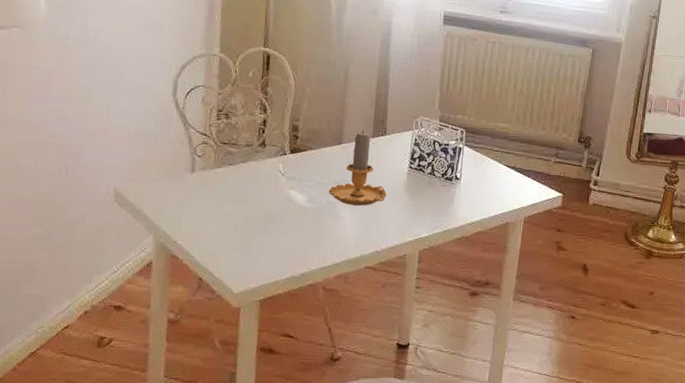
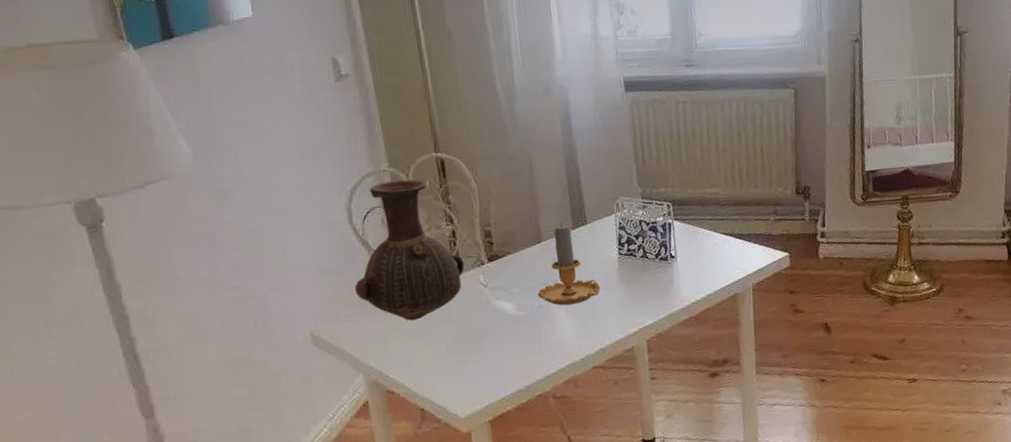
vase: none [164,65,268,195] -> present [355,179,465,321]

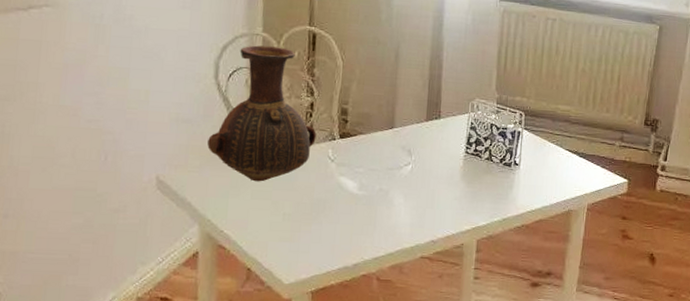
candle: present [538,222,600,306] -> none [381,112,442,193]

